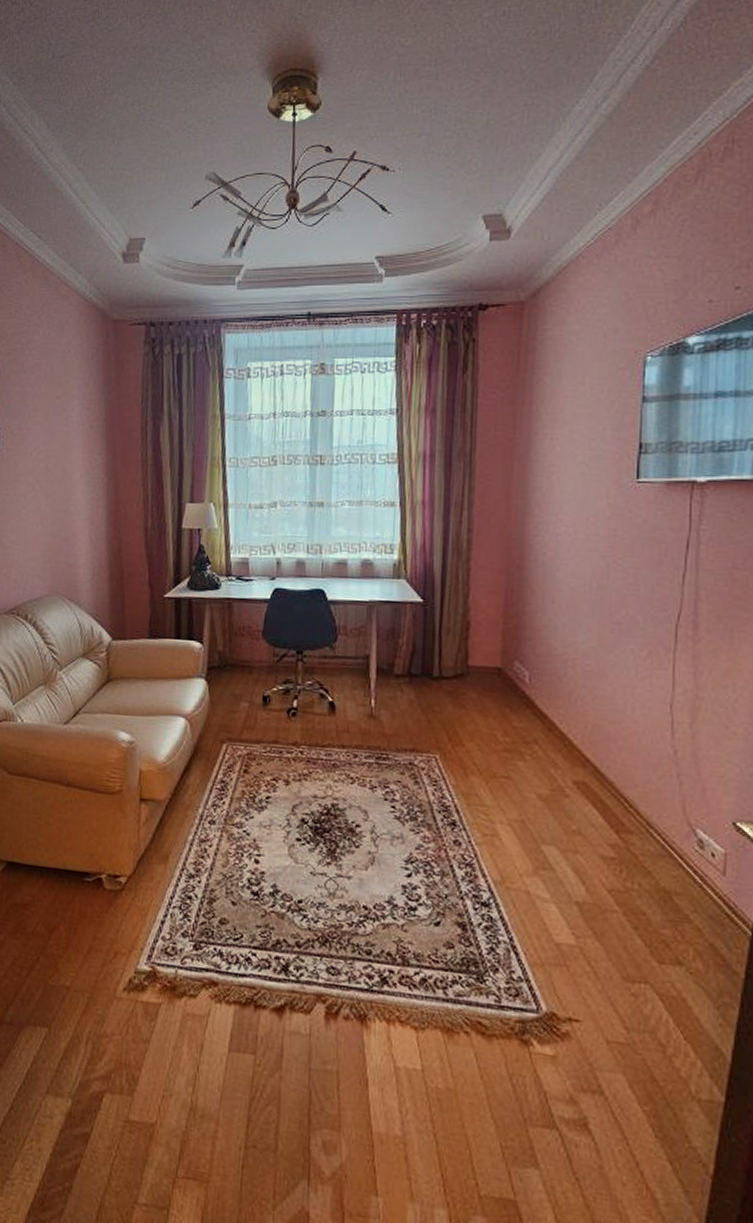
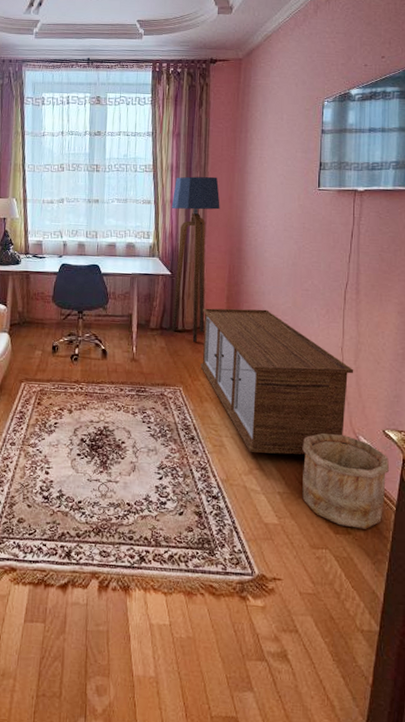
floor lamp: none [423,467,493,695] -> present [171,176,220,343]
storage cabinet: none [465,647,690,852] -> present [200,308,354,455]
wooden bucket: none [611,823,743,960] -> present [302,433,390,529]

